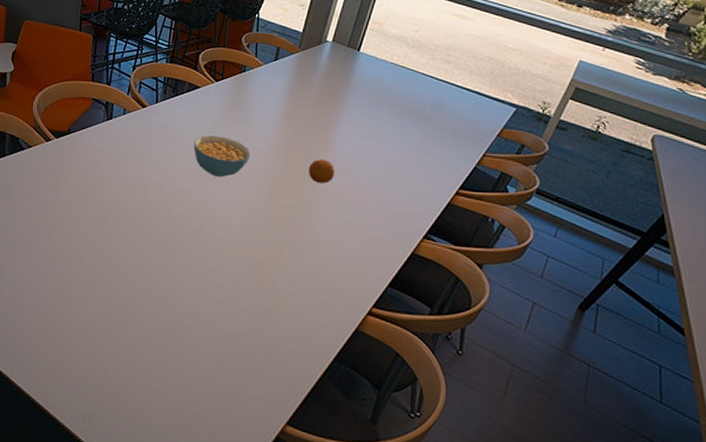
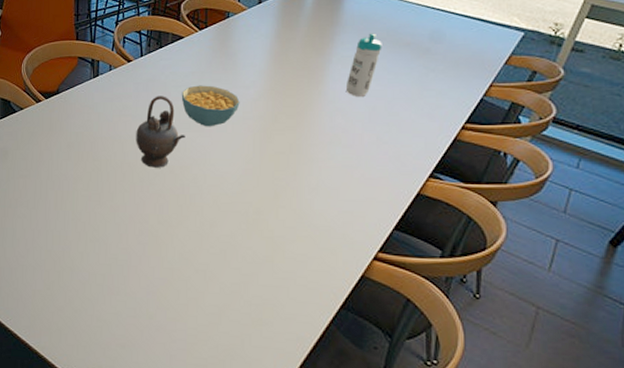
teapot: none [145,143,195,215] -> present [136,96,185,168]
fruit: present [308,159,335,183] -> none [300,102,328,126]
water bottle: none [352,97,388,157] -> present [345,33,382,96]

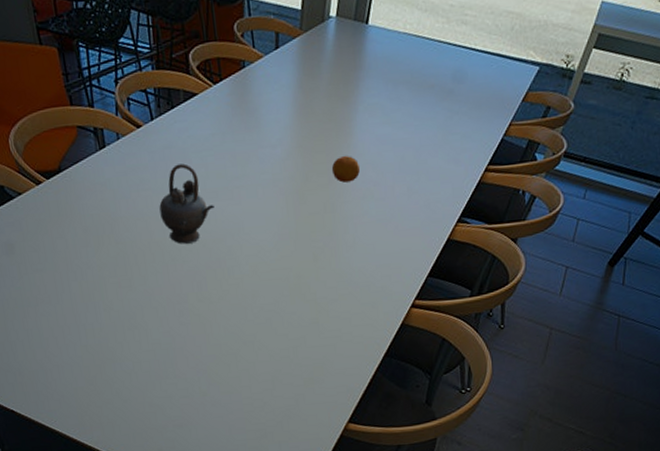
cereal bowl: present [181,85,240,127] -> none [203,147,268,194]
fruit: none [300,102,328,126] -> present [331,156,360,183]
water bottle: present [345,33,382,96] -> none [374,76,407,147]

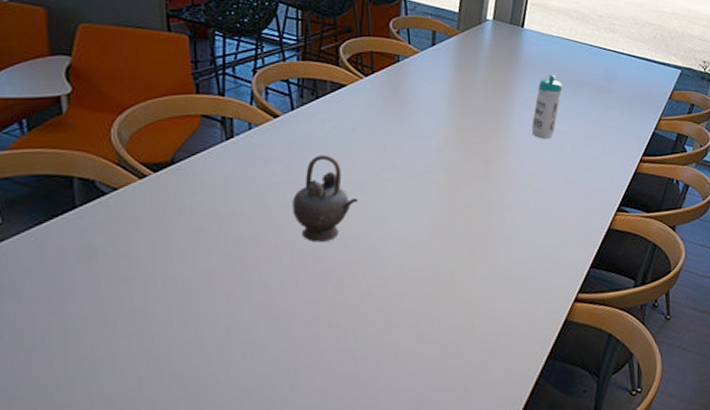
fruit: present [331,156,360,183] -> none [488,147,517,174]
water bottle: none [374,76,407,147] -> present [531,74,563,139]

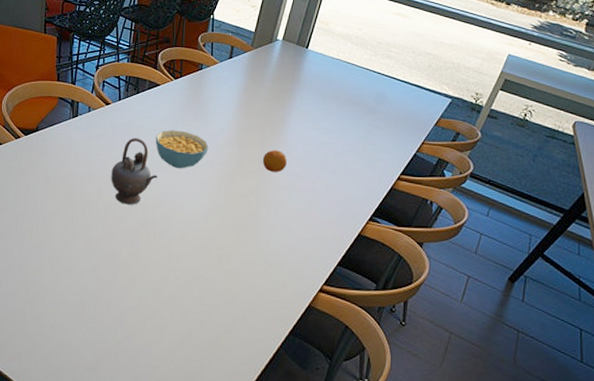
cereal bowl: none [348,138,421,187] -> present [155,130,209,169]
fruit: none [488,147,517,174] -> present [262,150,287,172]
water bottle: present [531,74,563,139] -> none [302,91,335,147]

